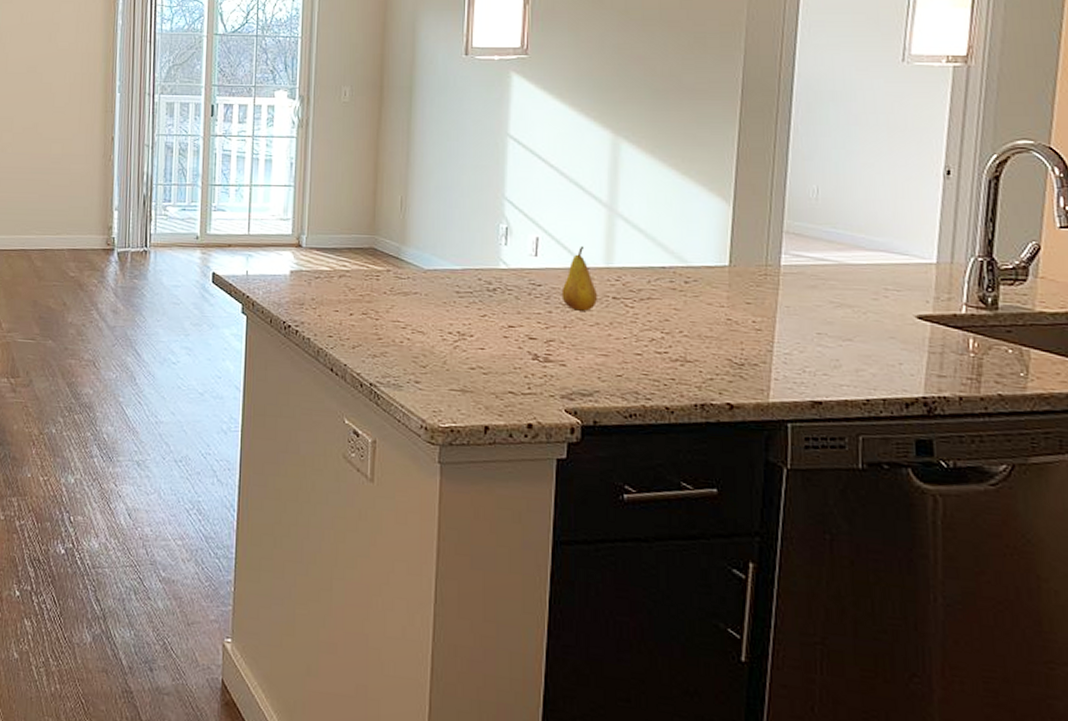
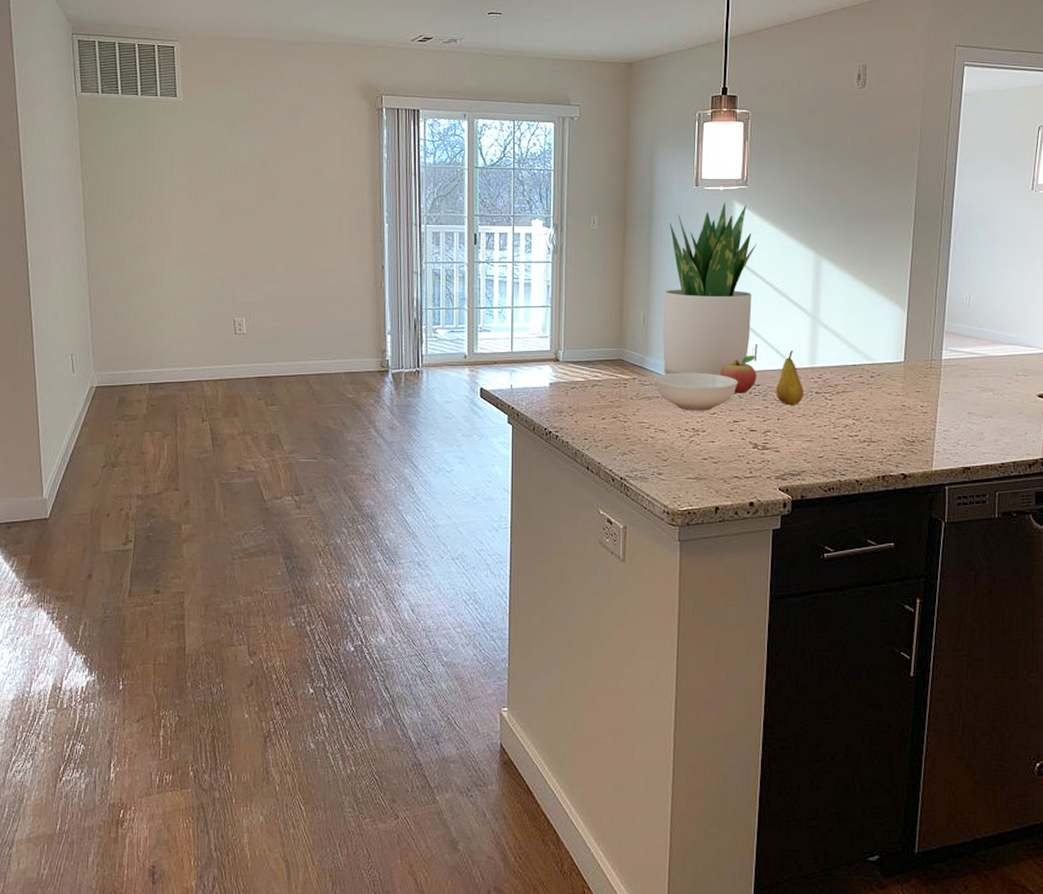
bowl: none [412,265,514,312] -> present [654,372,738,411]
planter: none [422,73,539,272] -> present [662,202,757,376]
fruit: none [492,249,538,294] -> present [720,355,757,393]

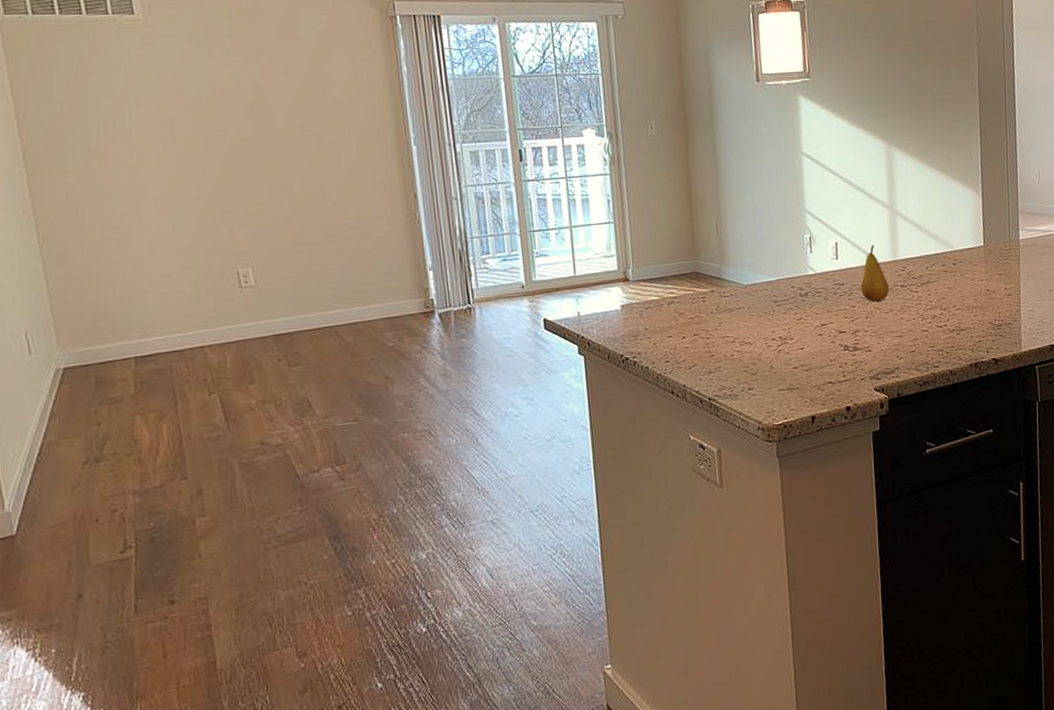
bowl: present [654,372,738,411] -> none [733,277,822,319]
planter: present [662,202,757,376] -> none [732,96,829,283]
fruit: present [720,355,757,393] -> none [802,253,840,296]

